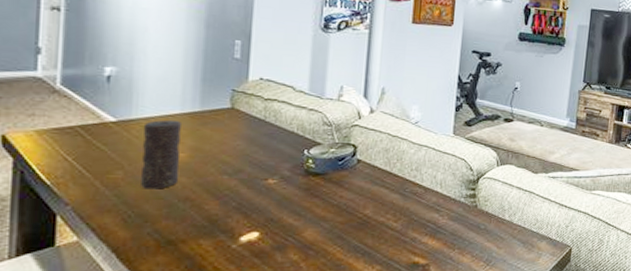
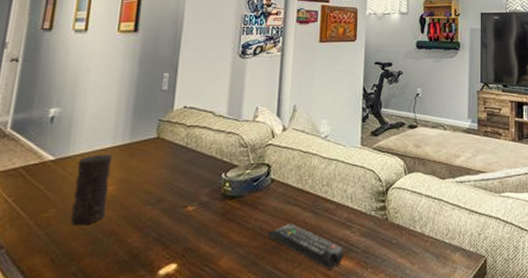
remote control: none [353,202,431,247] -> present [267,222,344,269]

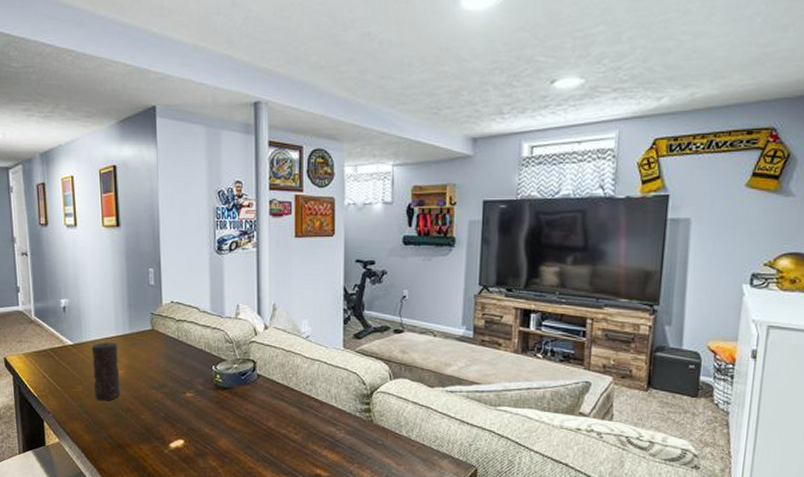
remote control: present [267,222,344,269] -> none [258,415,330,460]

